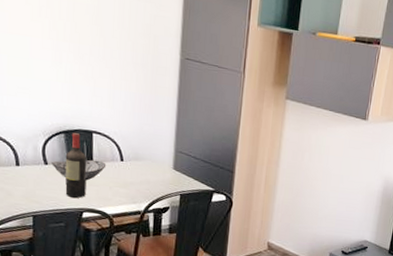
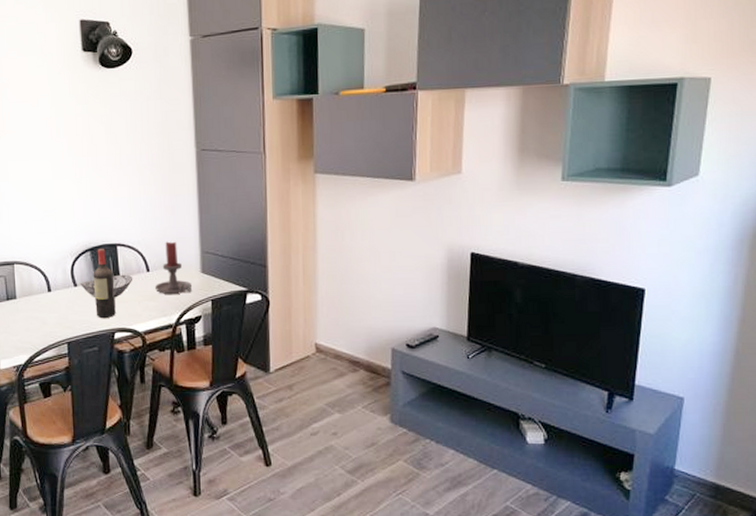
candle holder: none [128,136,163,185] -> present [155,241,192,294]

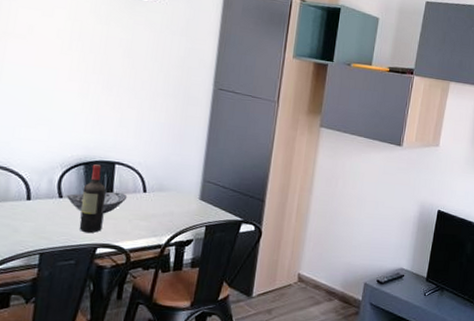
candle holder: present [155,241,192,294] -> none [149,166,188,217]

